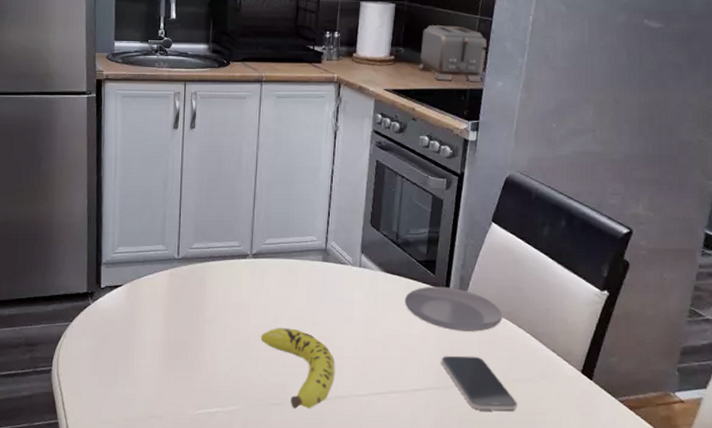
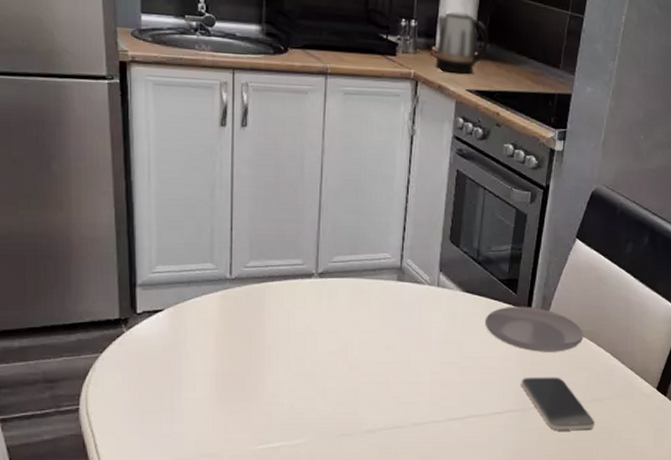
fruit: present [261,328,335,409] -> none [329,354,411,439]
kettle: none [356,22,405,76] -> present [435,11,490,75]
toaster: present [418,25,486,82] -> none [503,19,577,87]

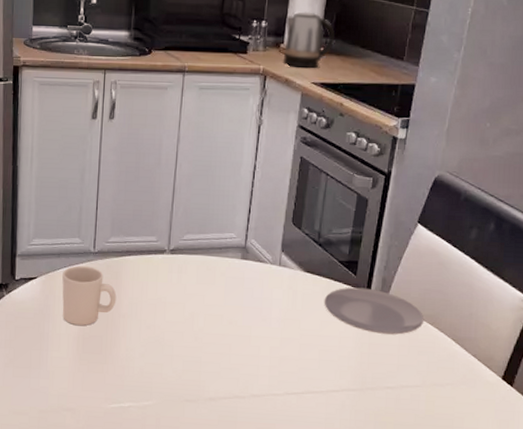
mug: none [194,294,260,362] -> present [62,266,117,326]
smartphone: present [521,377,595,430] -> none [359,357,435,415]

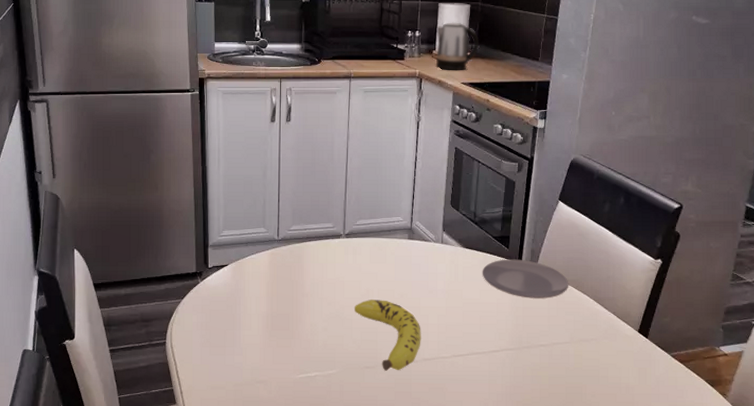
mug: present [62,266,117,326] -> none [251,252,300,306]
fruit: none [176,325,251,406] -> present [355,300,421,371]

